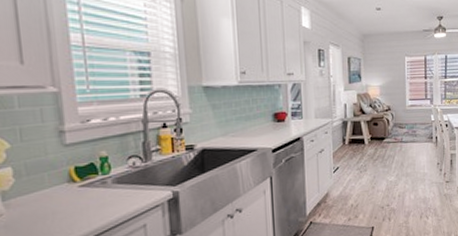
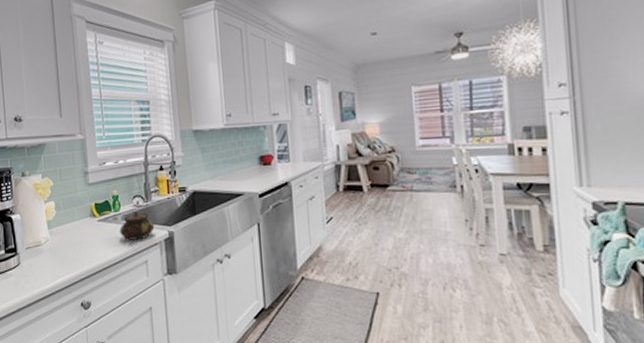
teapot: none [110,171,156,205] -> present [120,210,155,240]

